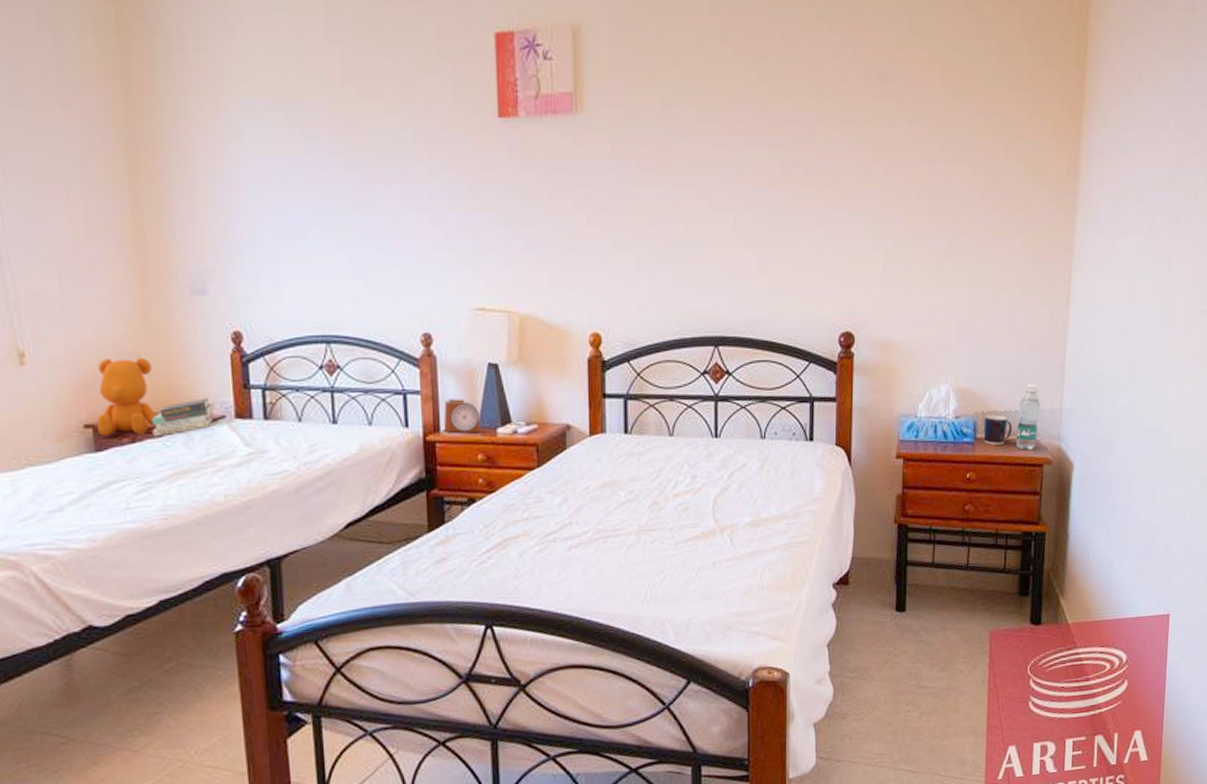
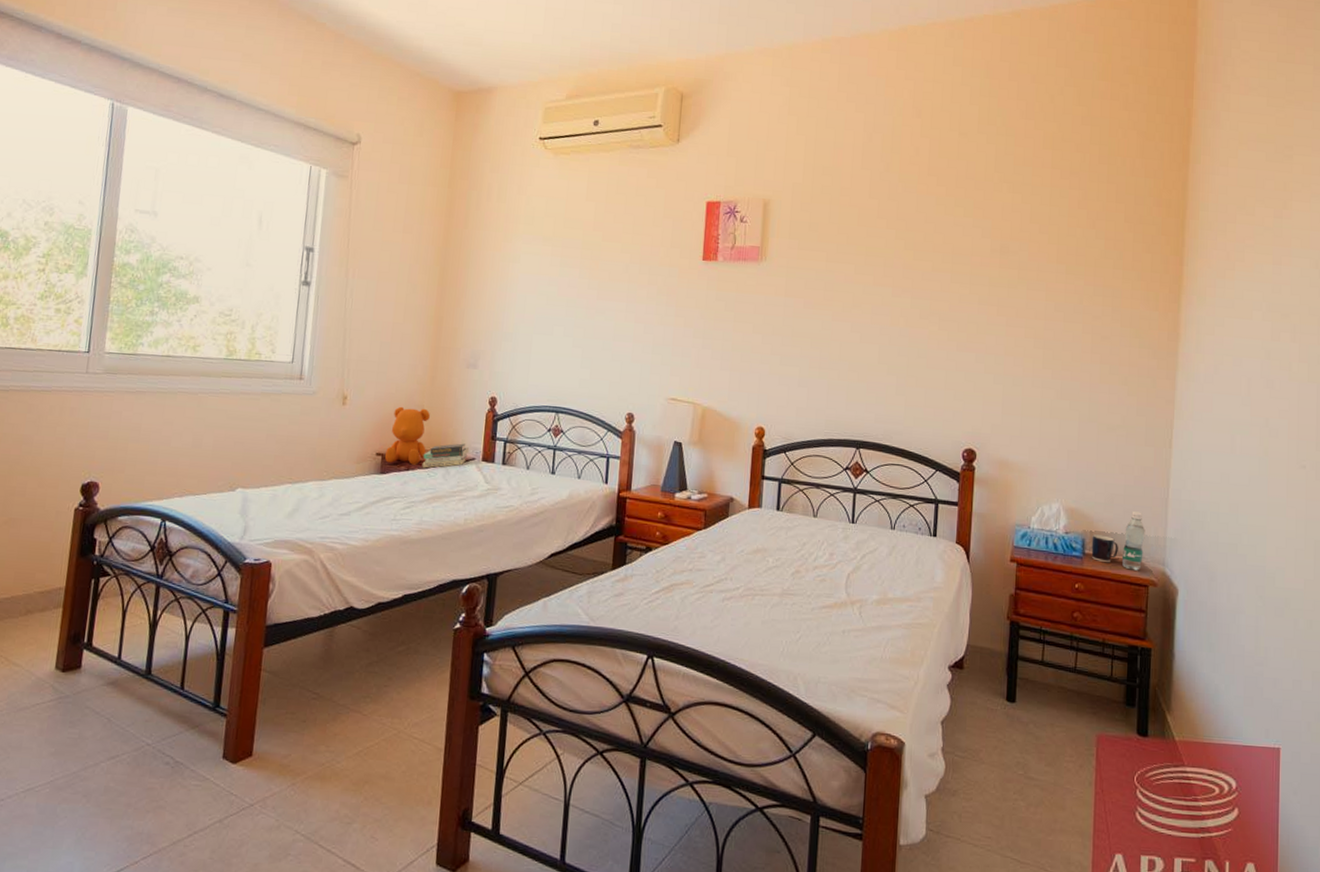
alarm clock: present [443,399,481,434] -> none [634,466,664,495]

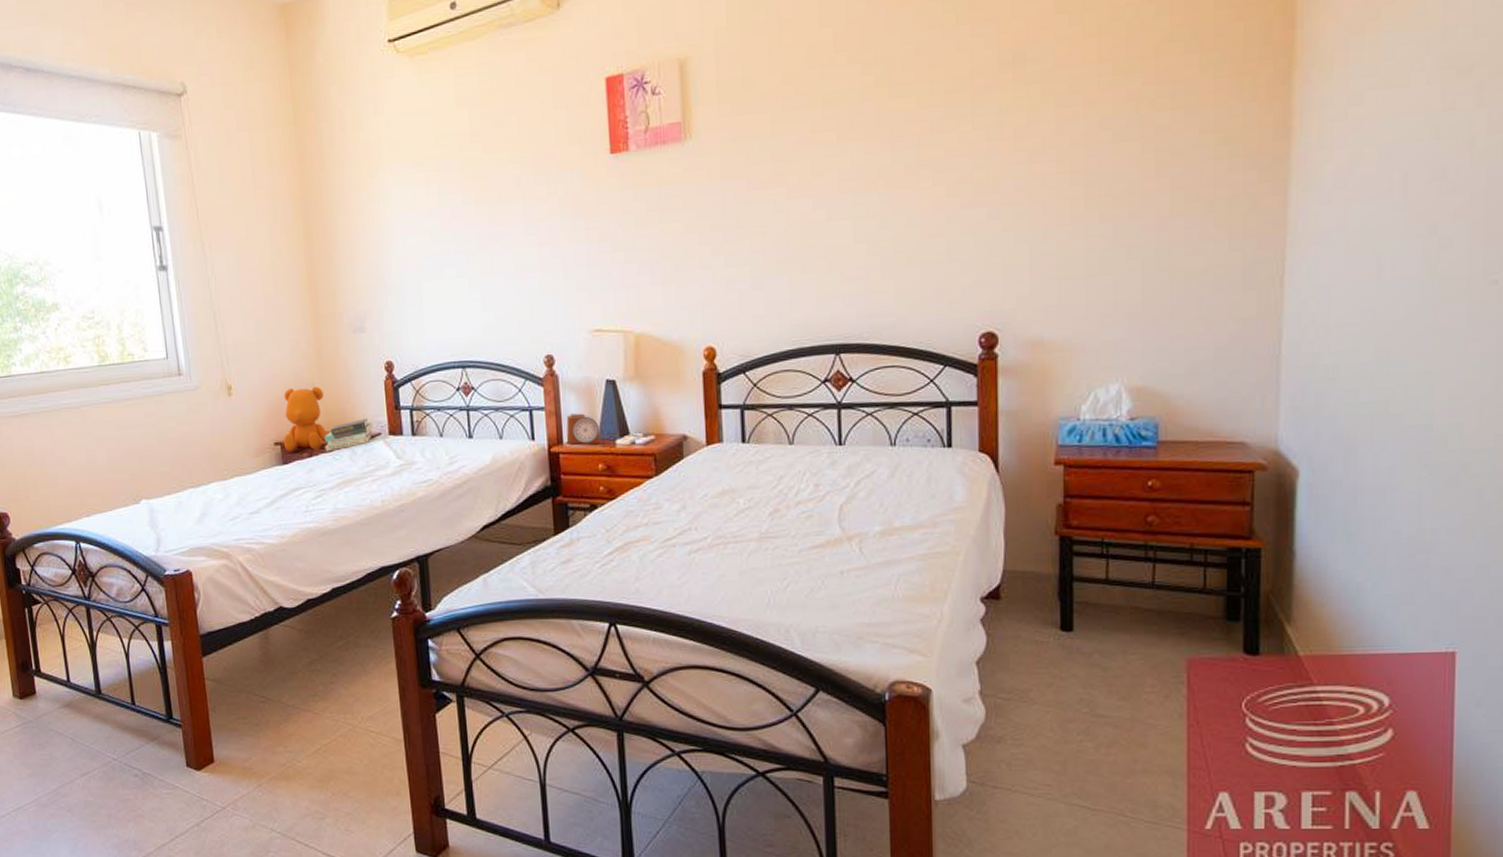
alarm clock: none [634,466,664,495] -> present [566,413,600,445]
mug: present [1091,534,1118,563] -> none [1169,415,1208,450]
bottle: present [1121,511,1145,571] -> none [1213,378,1247,455]

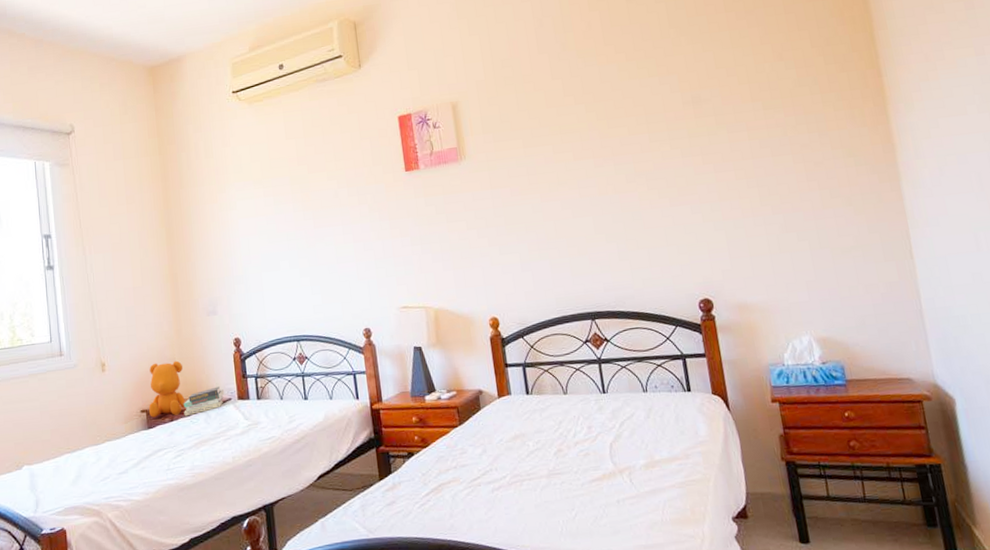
alarm clock: present [566,413,600,445] -> none [383,375,412,402]

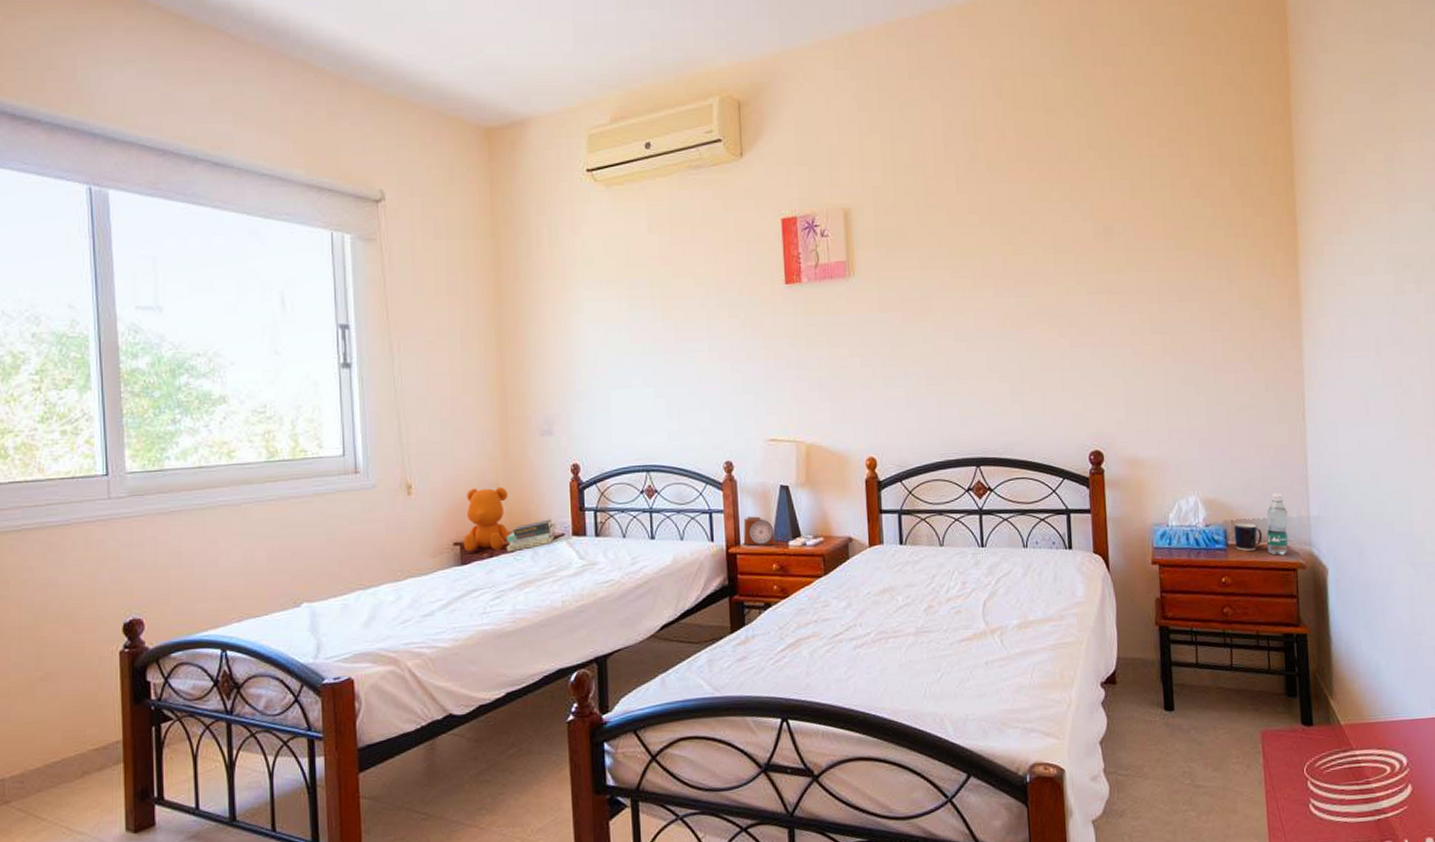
alarm clock: none [383,375,412,402] -> present [743,516,775,546]
mug: none [850,358,882,386] -> present [1233,522,1262,552]
bottle: none [883,328,911,389] -> present [1266,493,1289,556]

